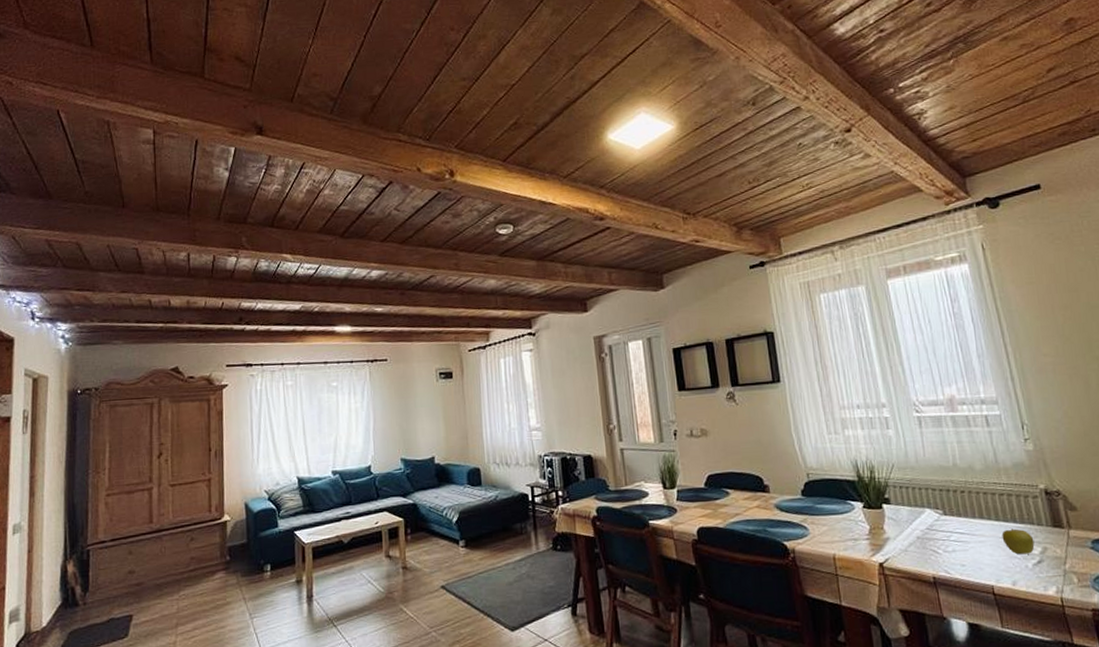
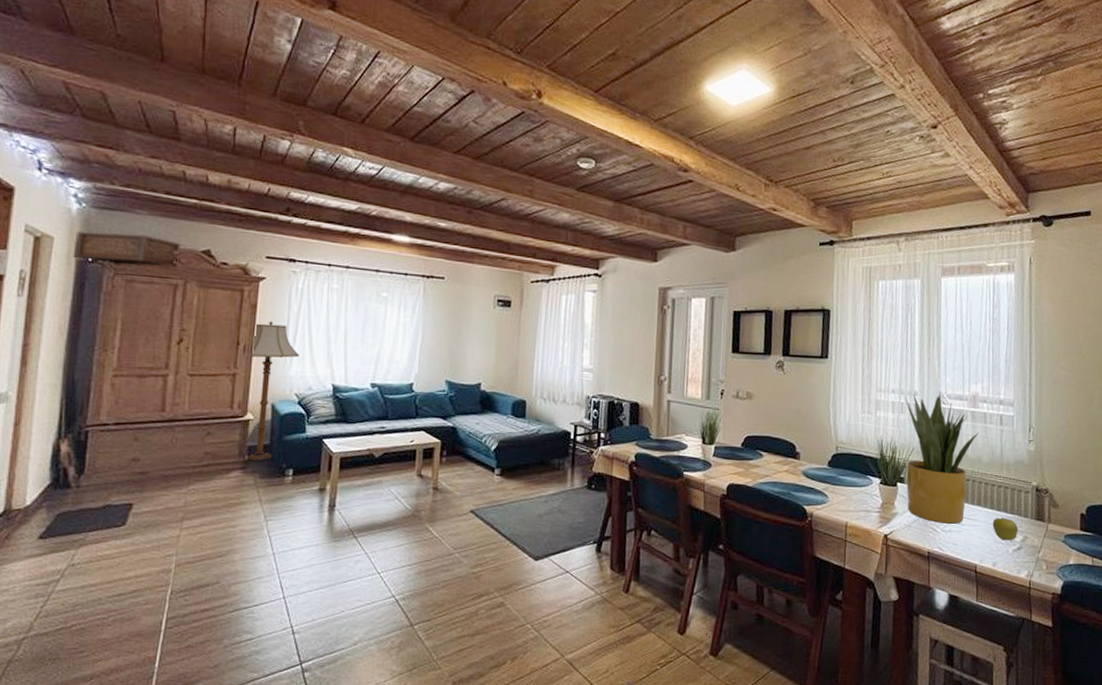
decorative box: none [66,362,153,393] -> present [74,232,181,268]
floor lamp: none [223,424,266,561] -> present [247,320,300,461]
planter: none [873,400,968,544] -> present [905,391,979,524]

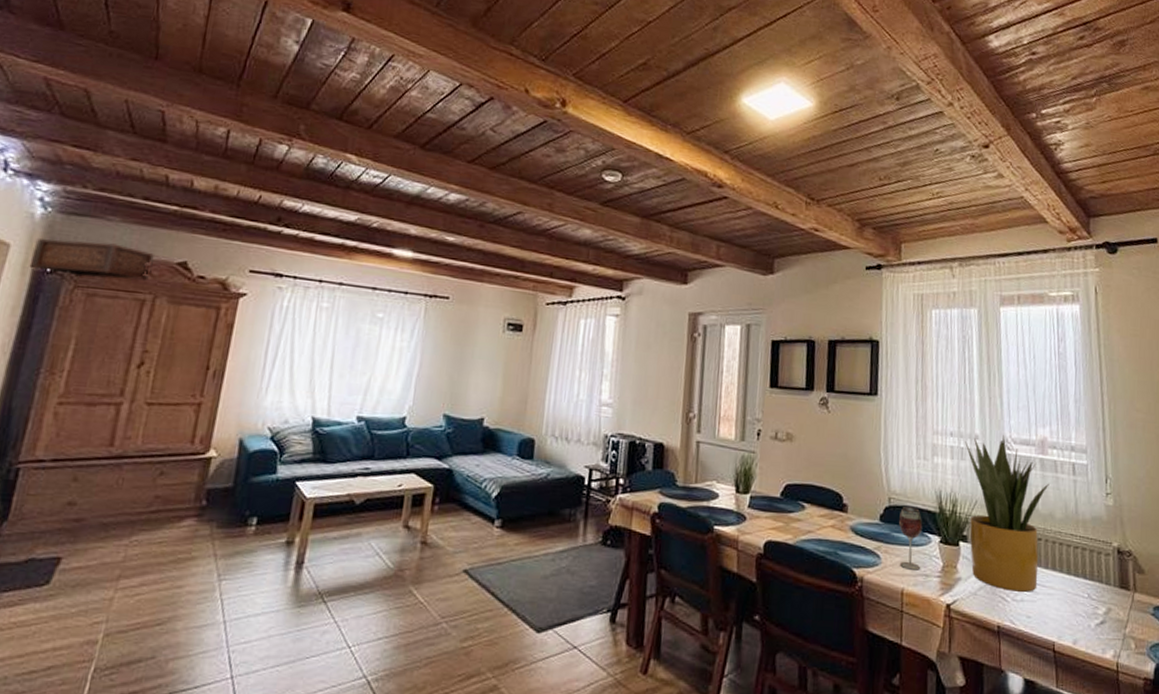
floor lamp: present [247,320,300,461] -> none [204,342,278,507]
wineglass: none [845,453,866,507] -> present [899,506,923,570]
fruit: present [992,517,1018,541] -> none [1070,584,1100,613]

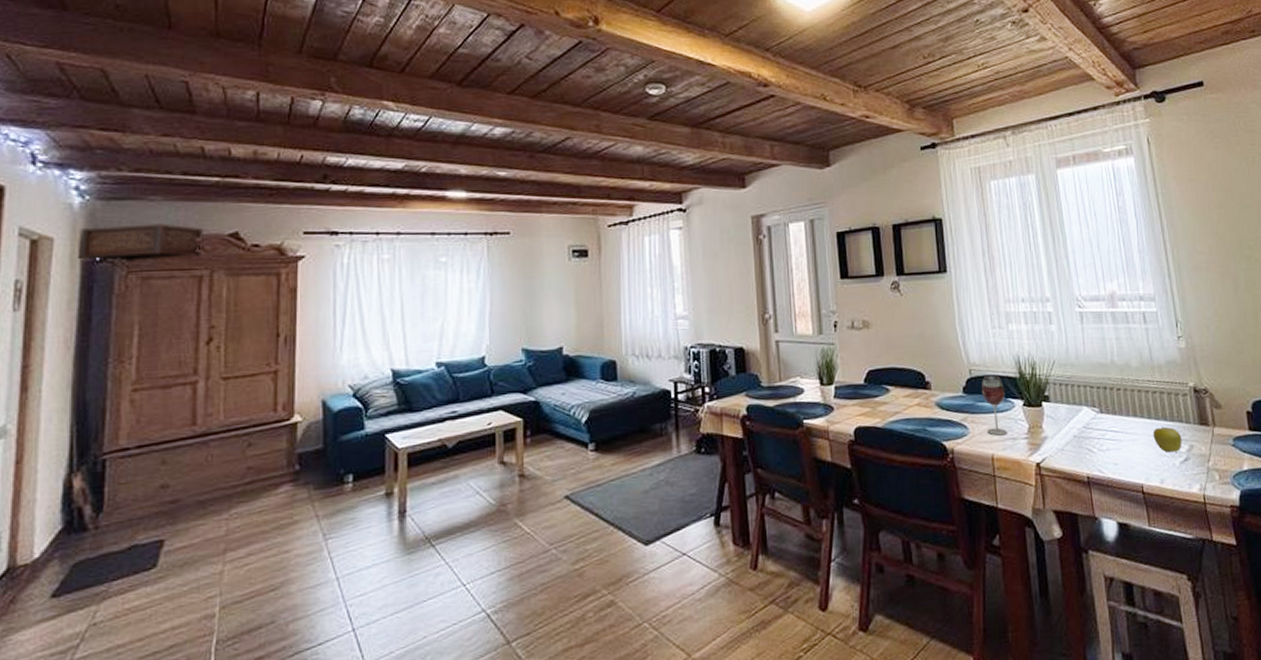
planter: present [965,435,1049,592] -> none [1037,294,1123,442]
fruit: none [1070,584,1100,613] -> present [1153,426,1182,453]

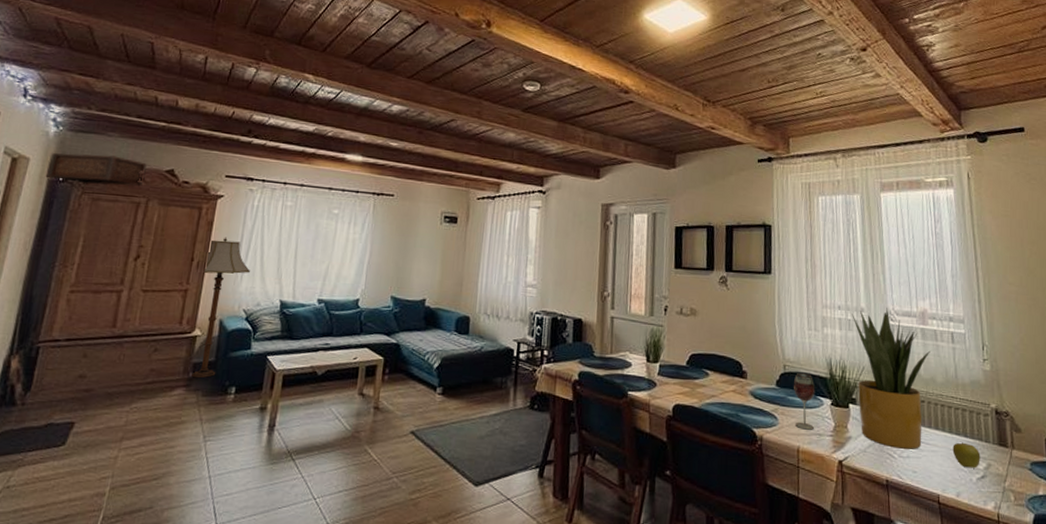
floor lamp: none [295,304,352,471] -> present [191,237,251,379]
planter: none [1037,294,1123,442] -> present [852,308,930,449]

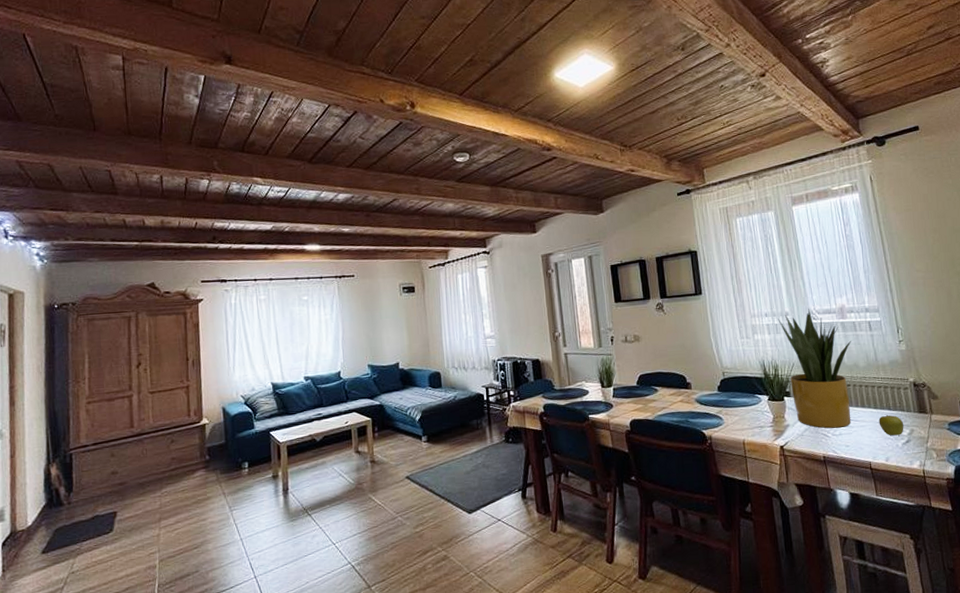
decorative box: present [46,153,147,187] -> none [42,278,130,308]
floor lamp: present [191,237,251,379] -> none [200,335,241,460]
wineglass: present [794,372,815,430] -> none [733,376,755,425]

